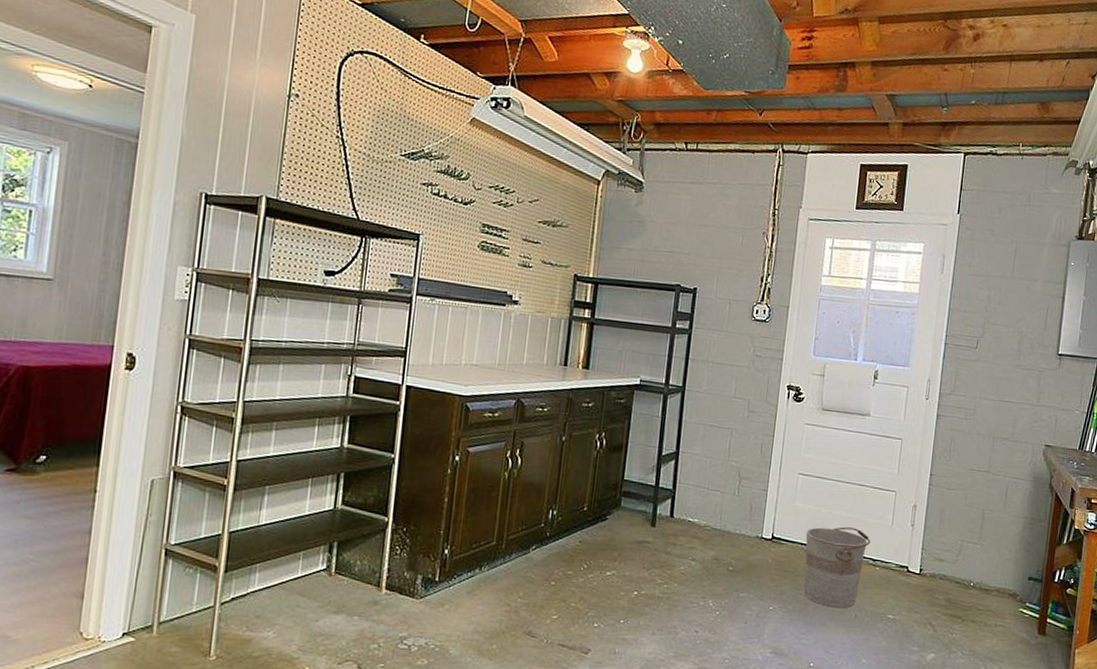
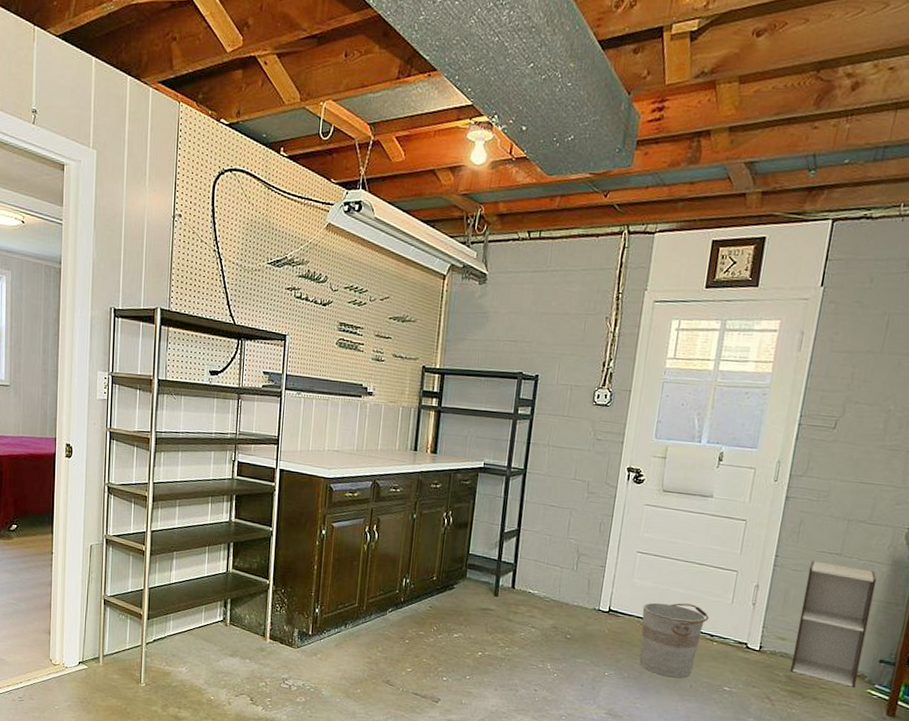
bookcase: none [949,479,1021,607] -> present [790,561,877,687]

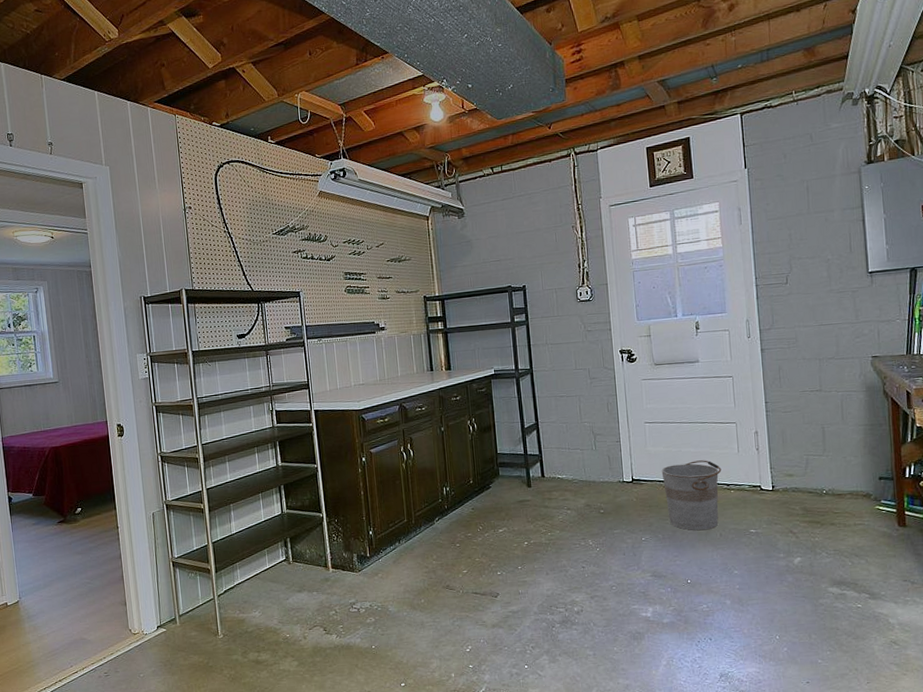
bookcase: present [790,561,877,687] -> none [796,399,864,507]

